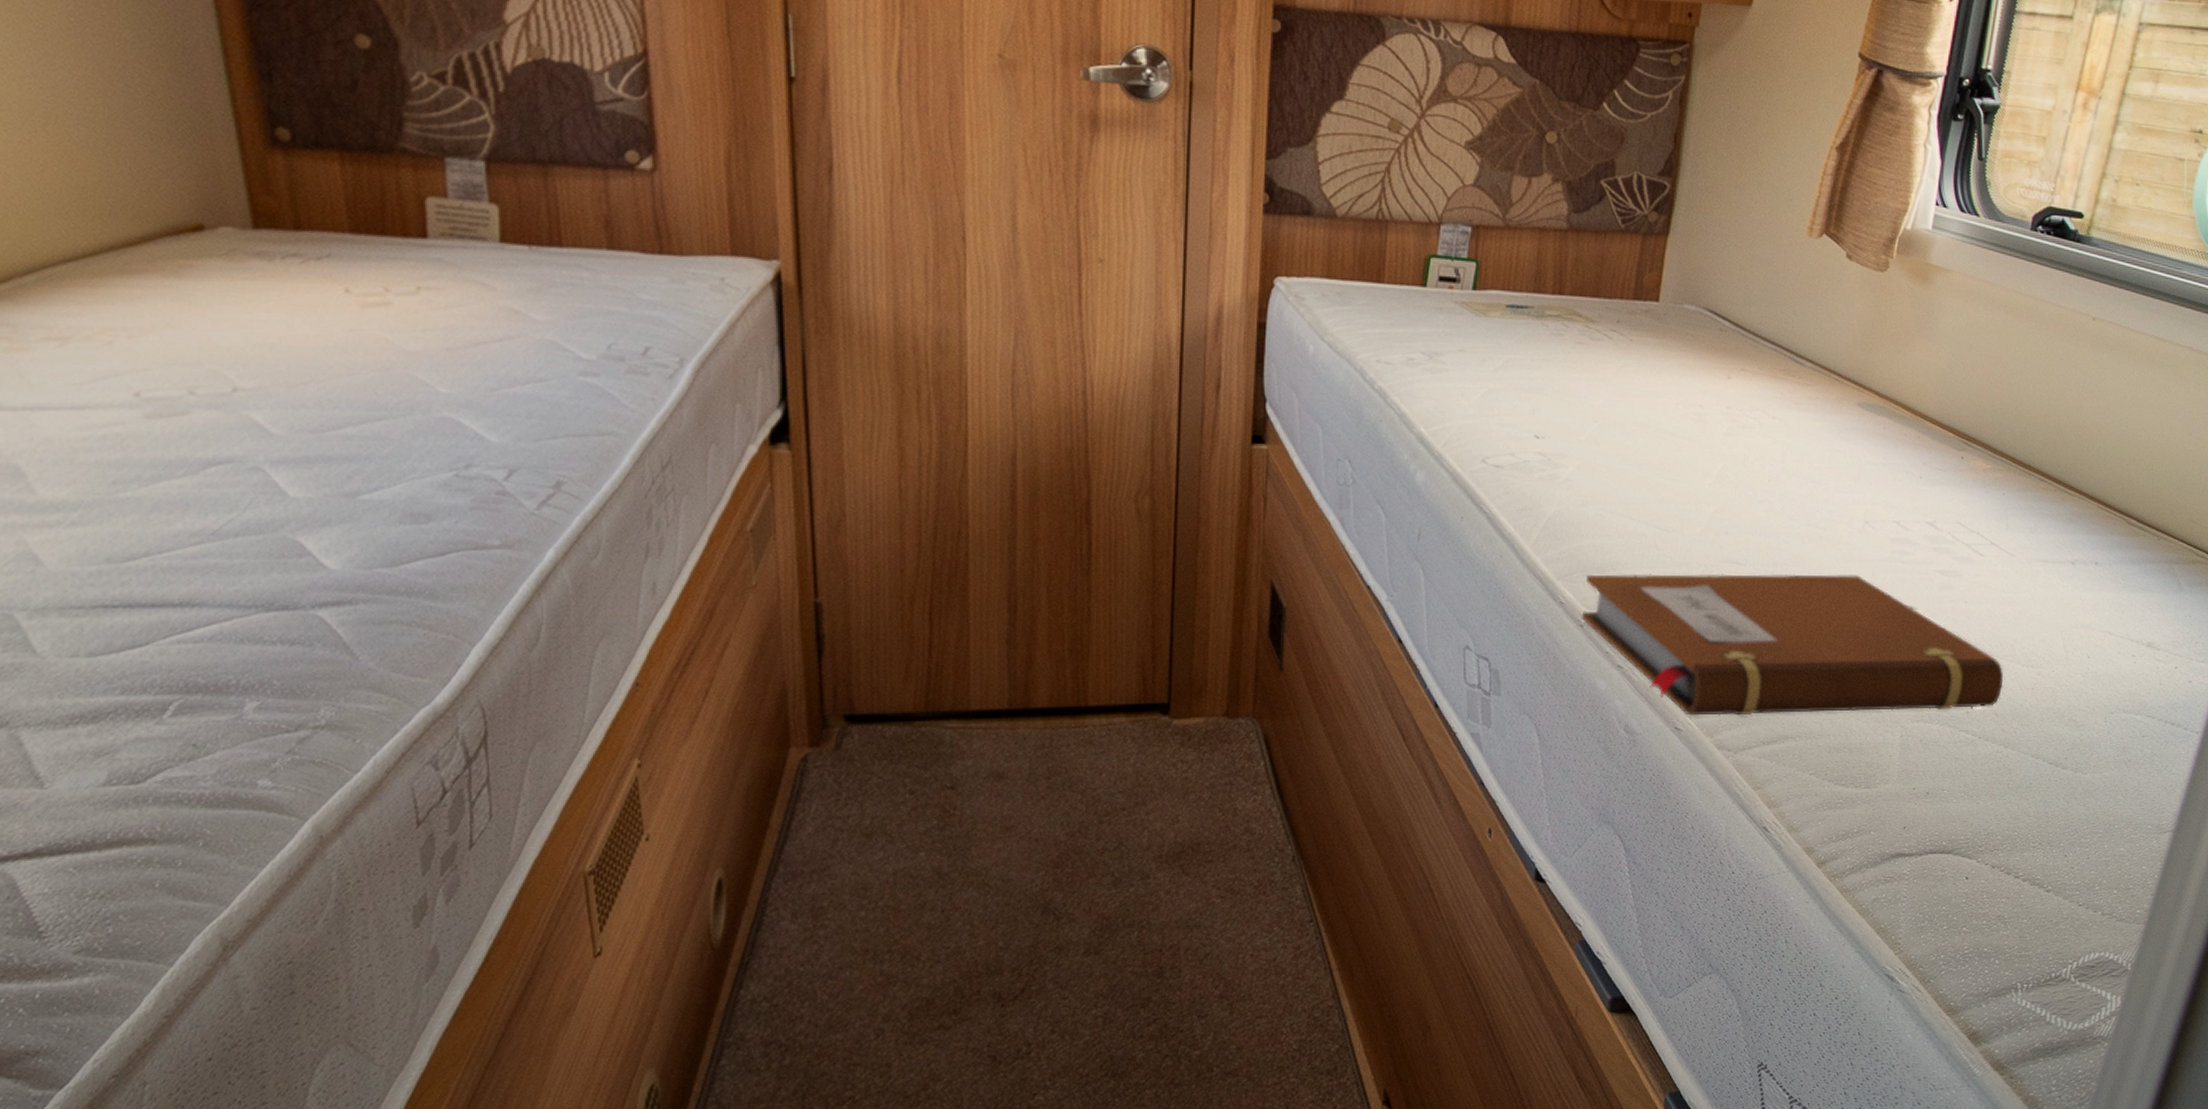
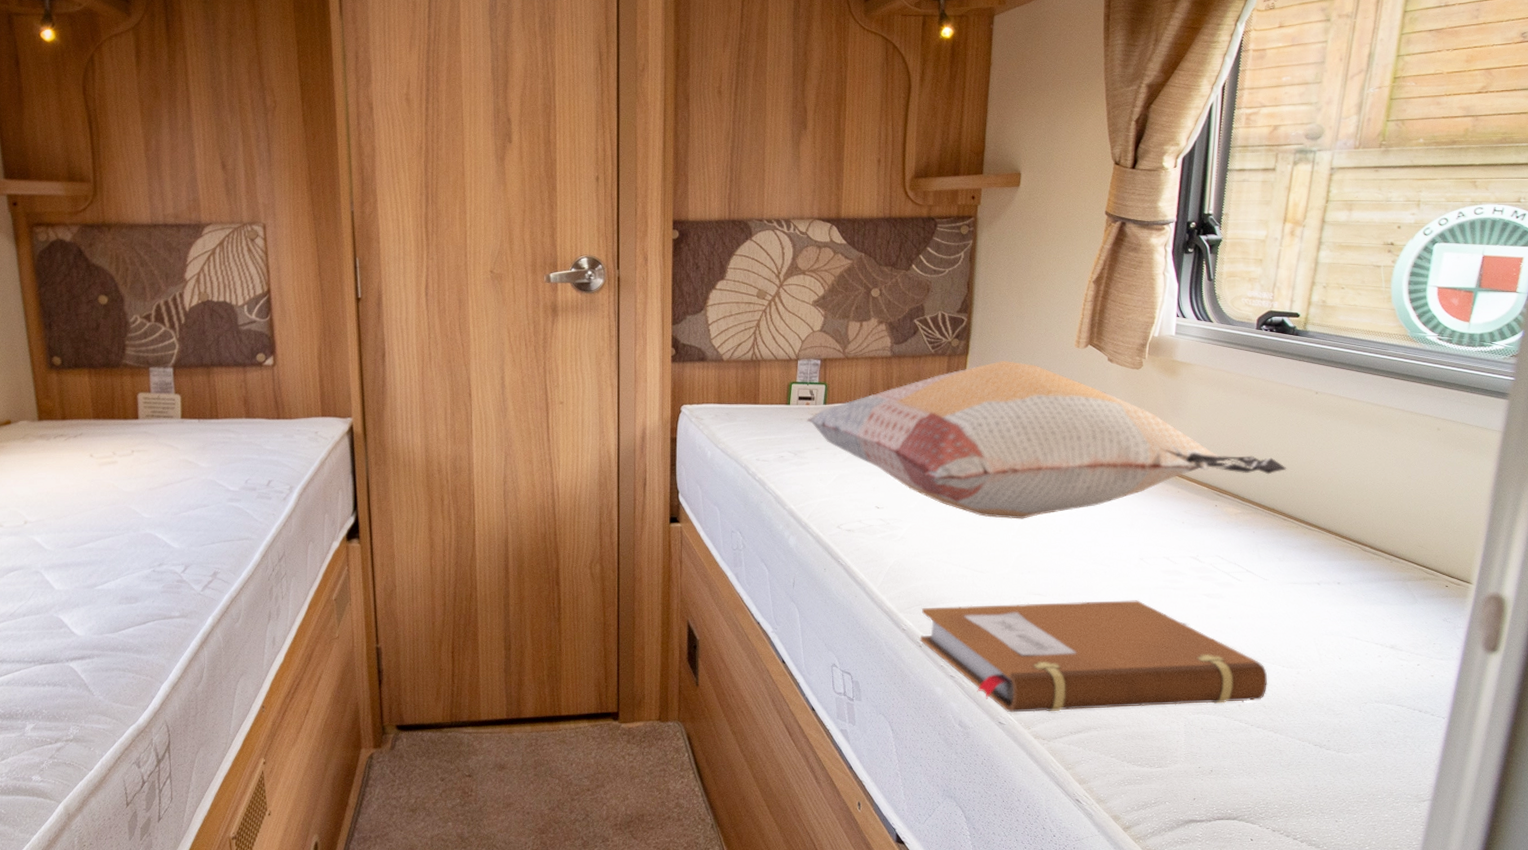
decorative pillow: none [1448,246,2051,463] -> present [807,361,1287,519]

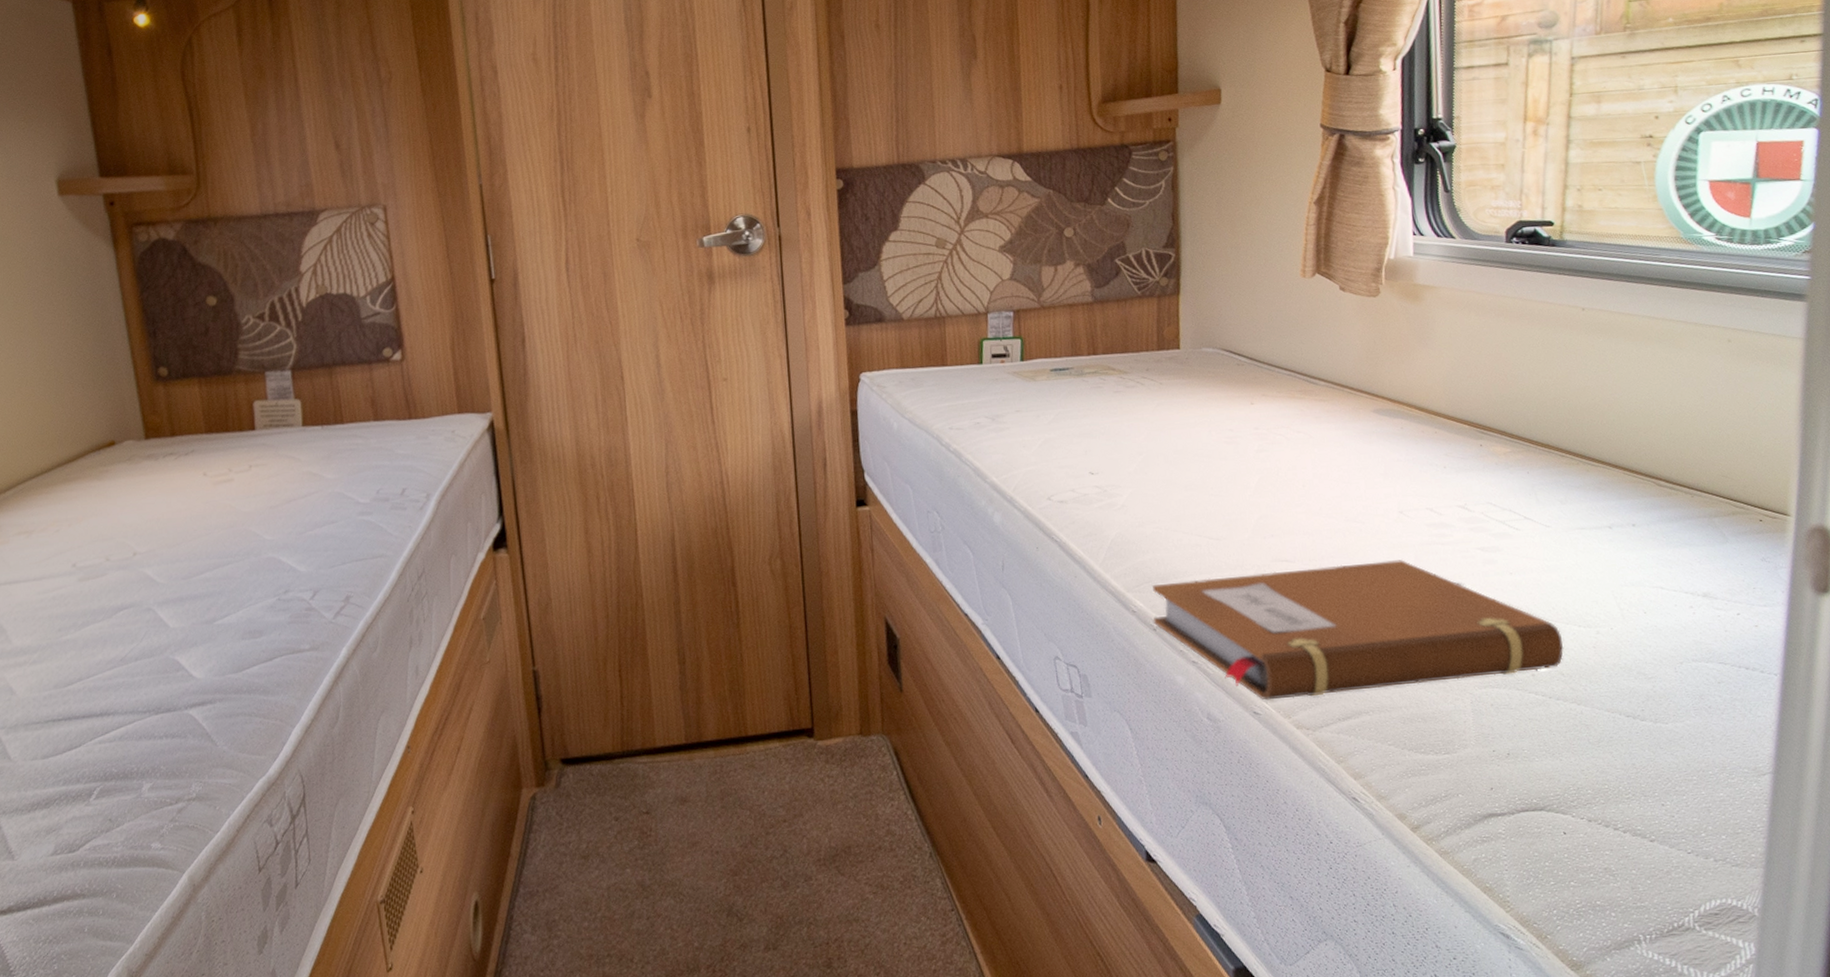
decorative pillow: present [807,361,1287,519] -> none [1003,297,1559,477]

